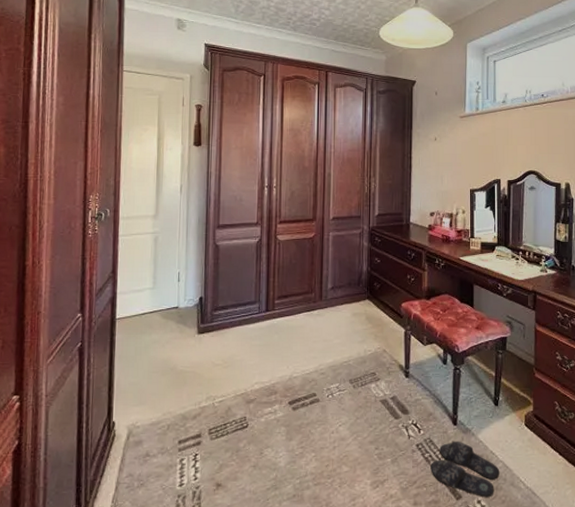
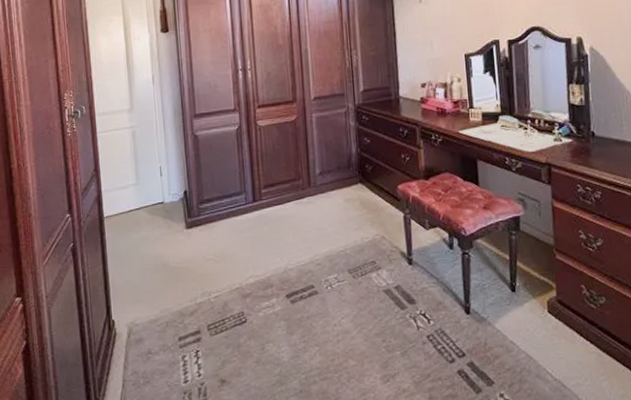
slippers: present [430,441,500,498] -> none [444,331,523,391]

